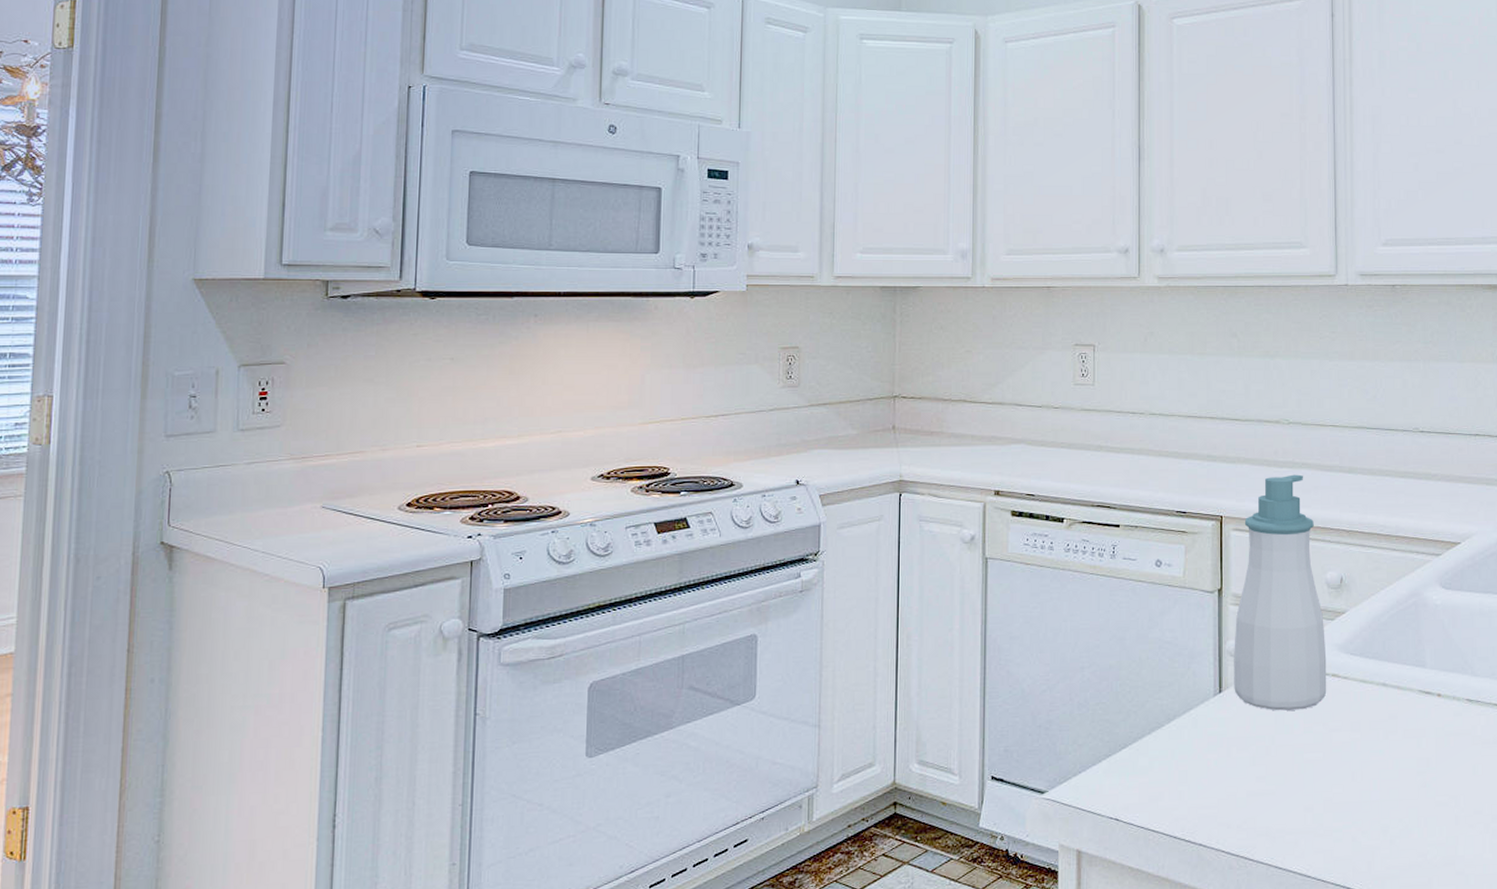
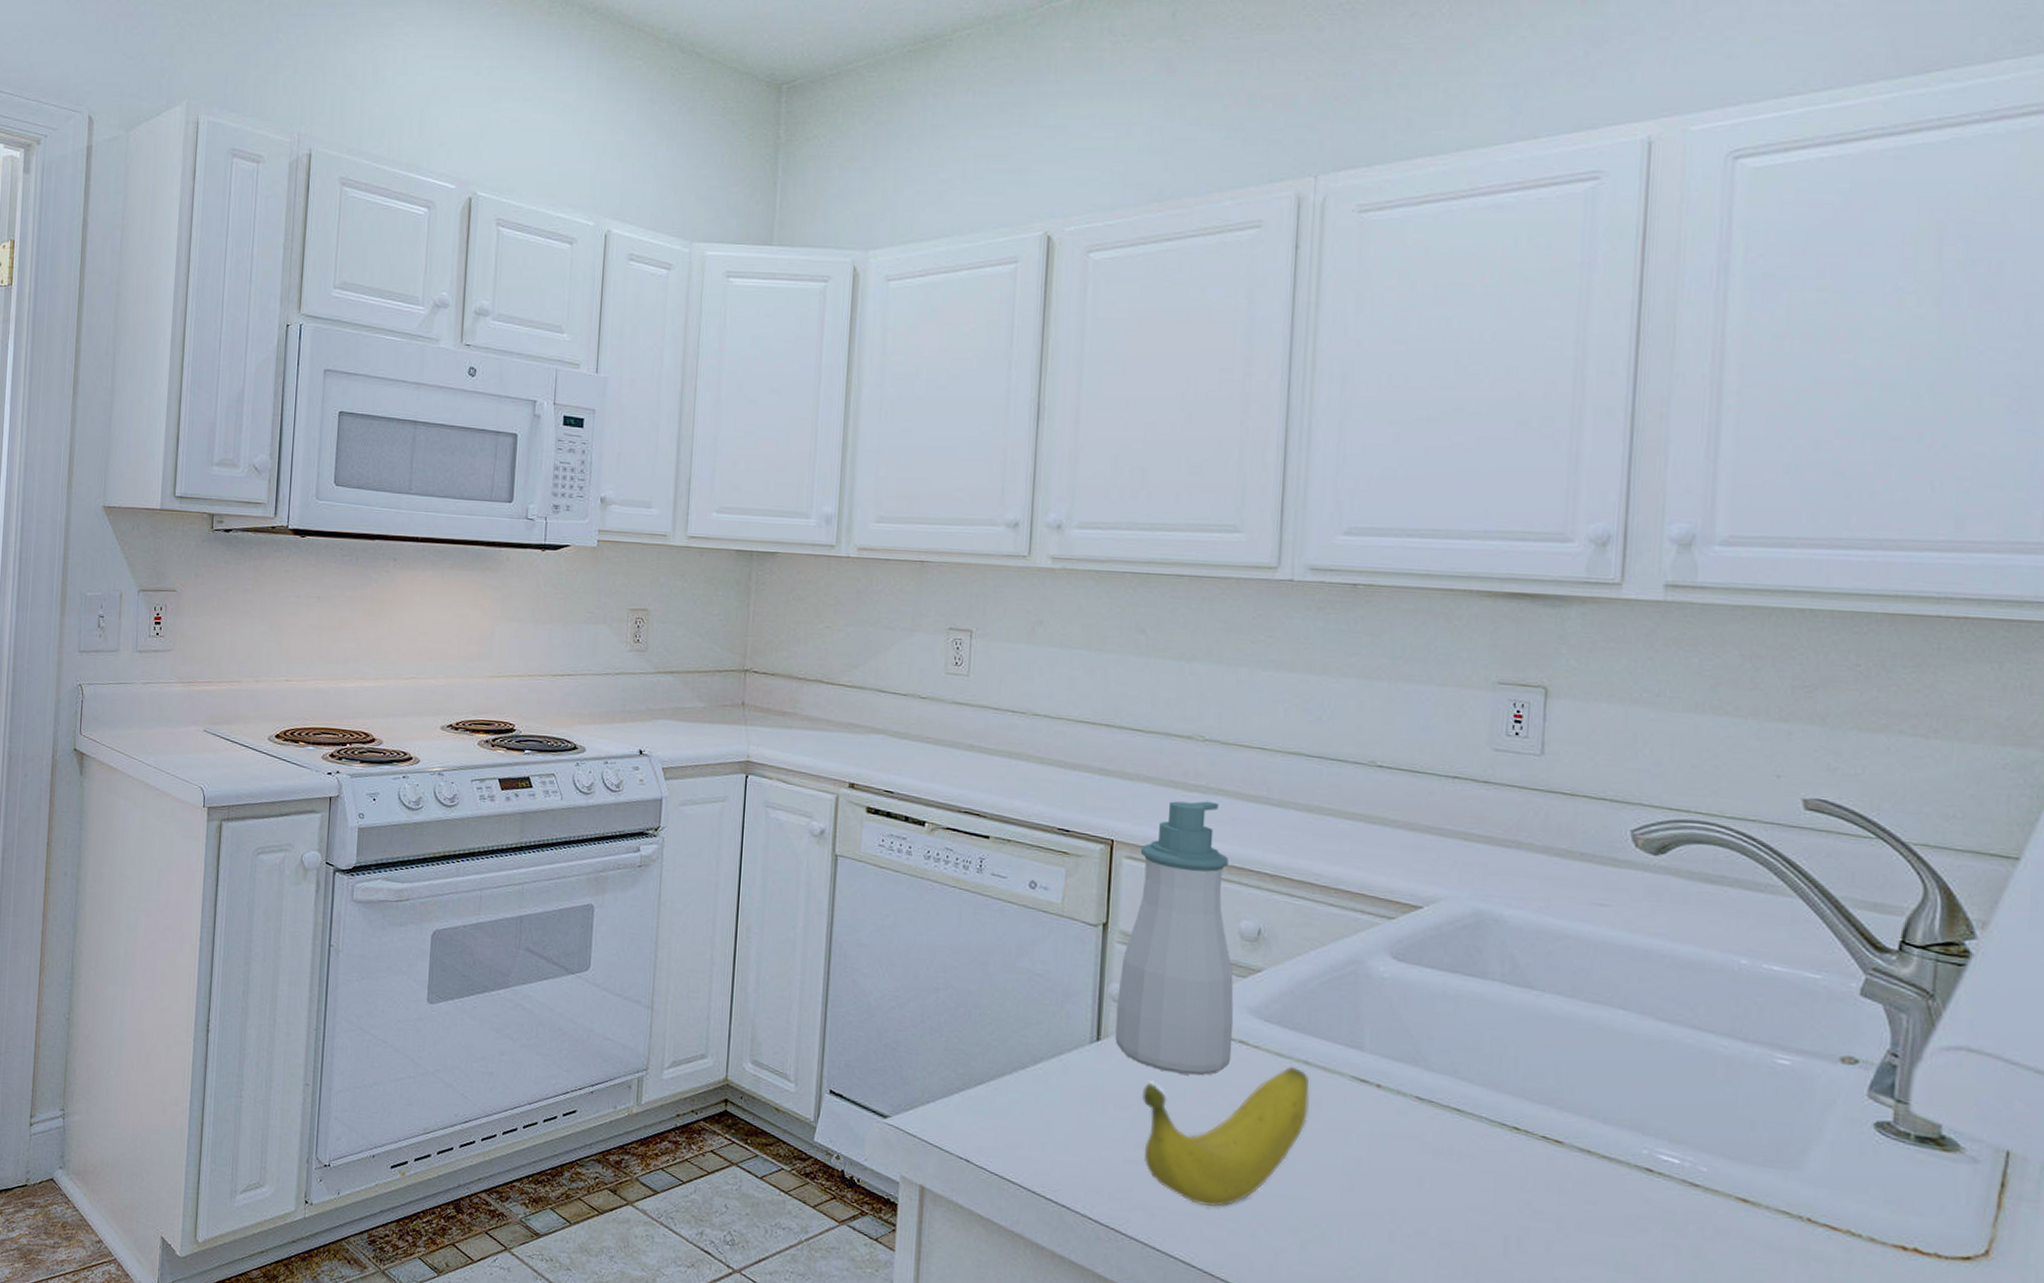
banana: none [1258,689,1388,821] -> present [1141,1066,1310,1207]

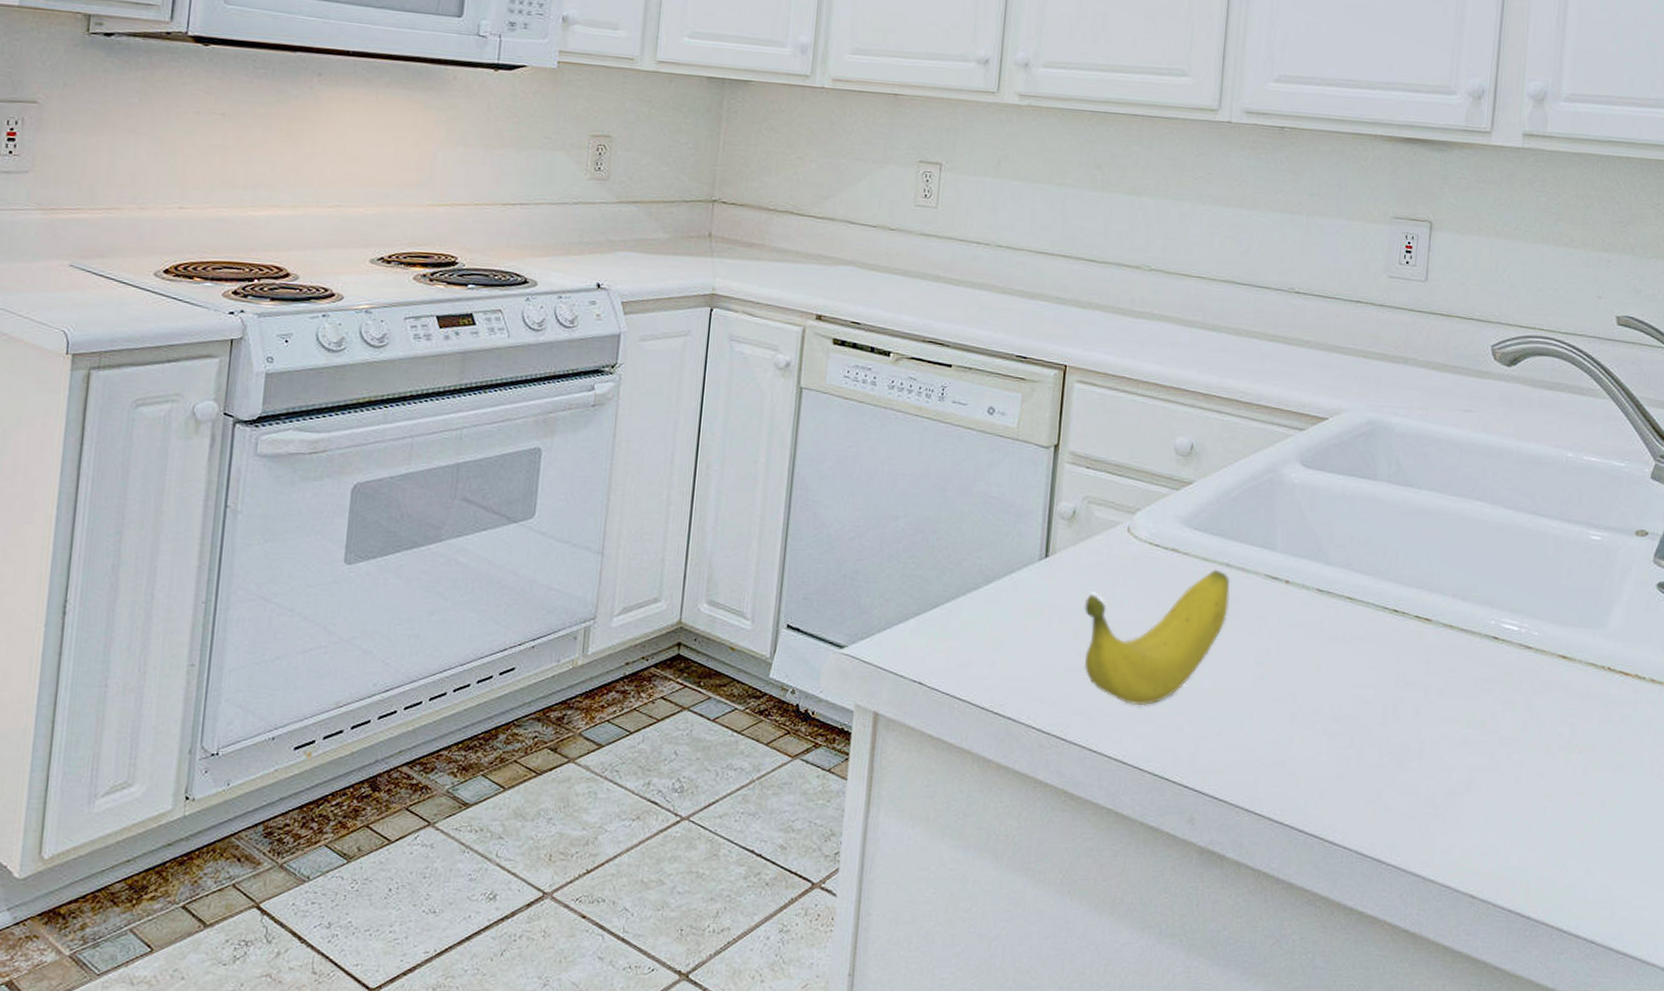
soap bottle: present [1115,801,1234,1076] -> none [1062,326,1169,584]

